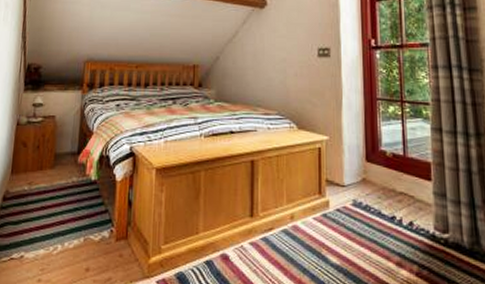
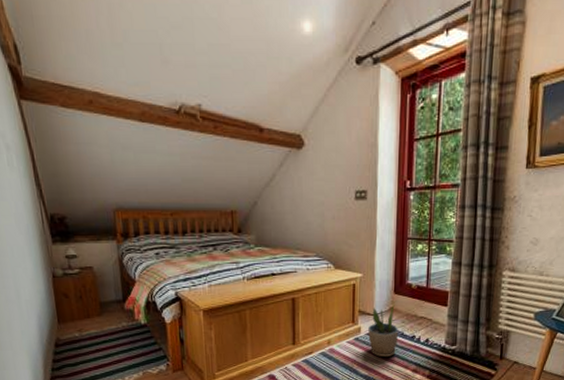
potted plant: none [338,174,374,242] -> present [368,304,398,357]

